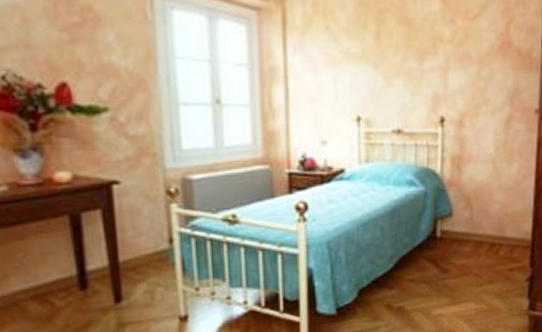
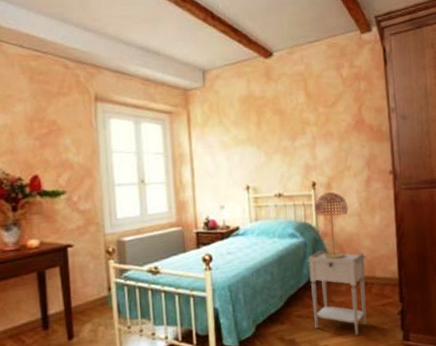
nightstand: none [425,203,498,304] -> present [306,250,367,336]
table lamp: none [440,132,481,213] -> present [314,192,348,259]

